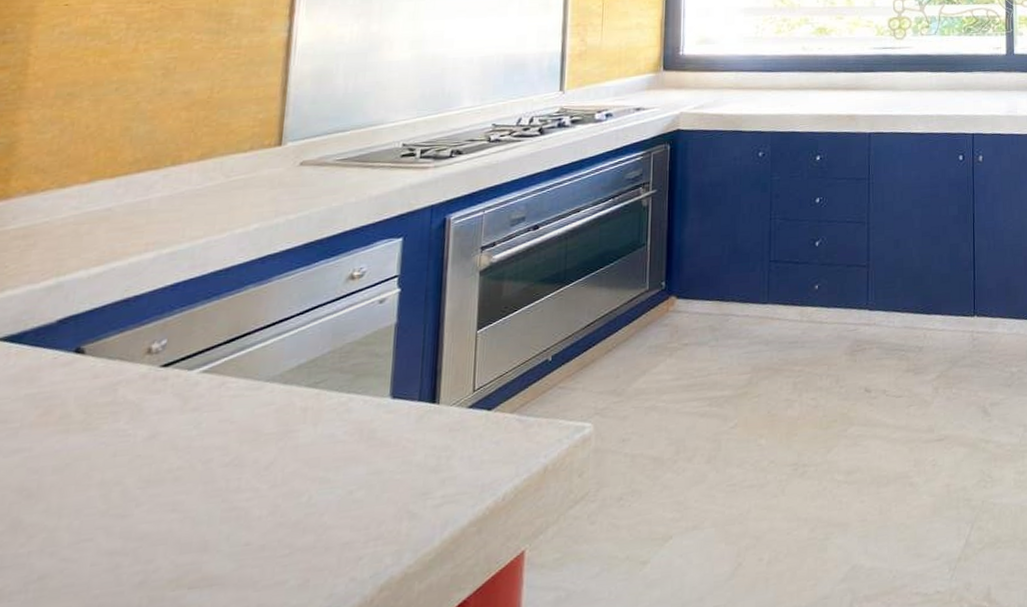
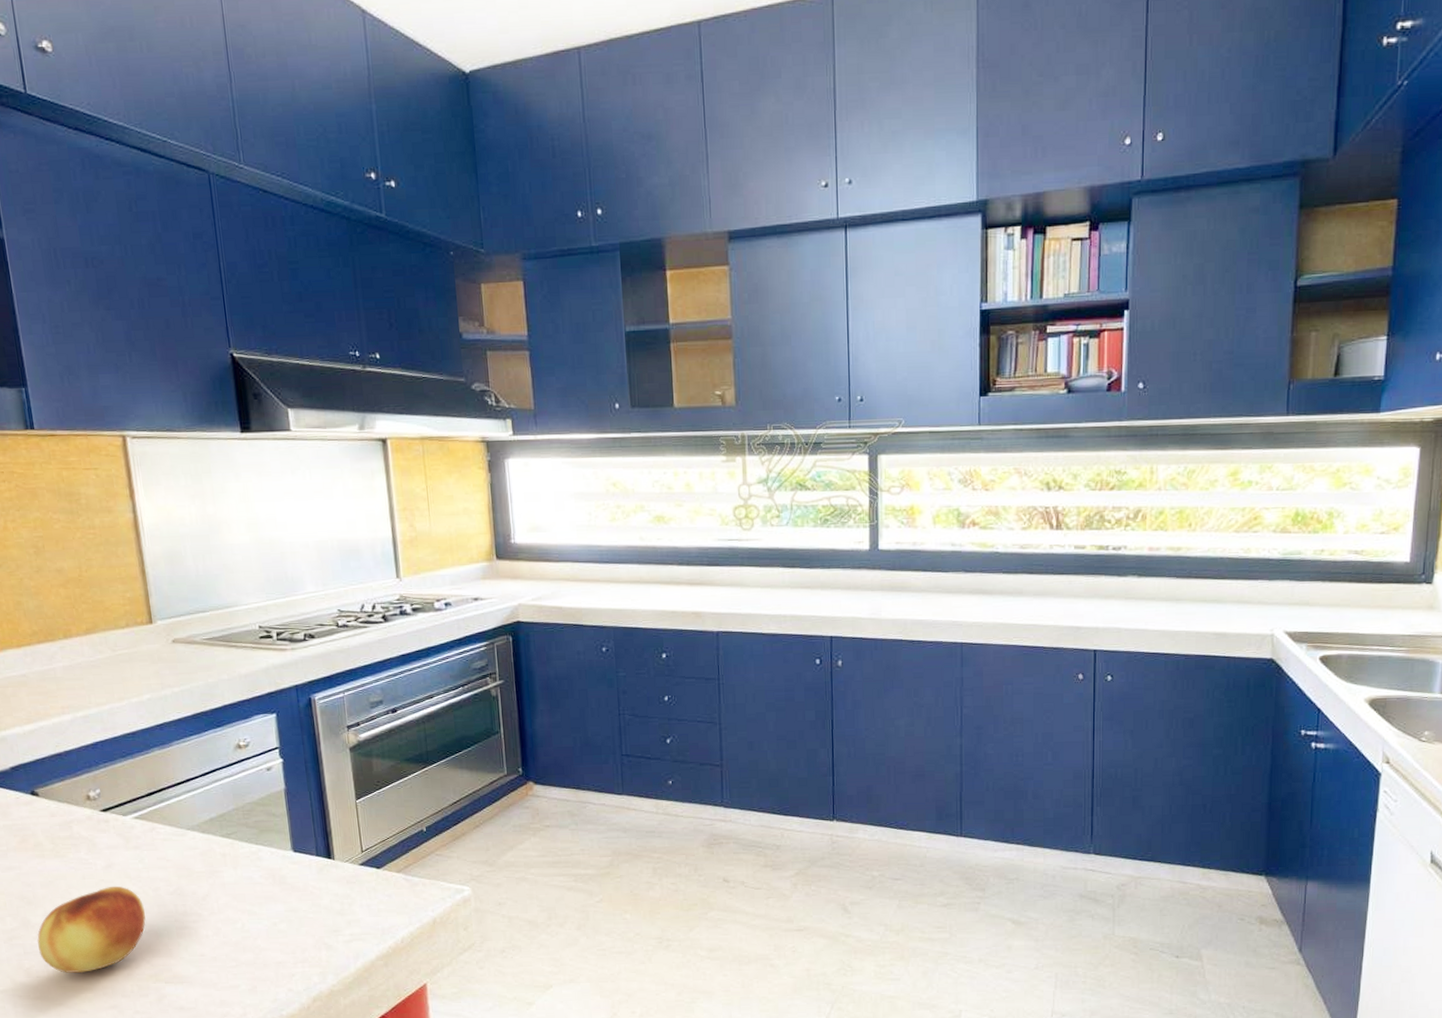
fruit: none [22,461,186,591] -> present [37,886,146,973]

